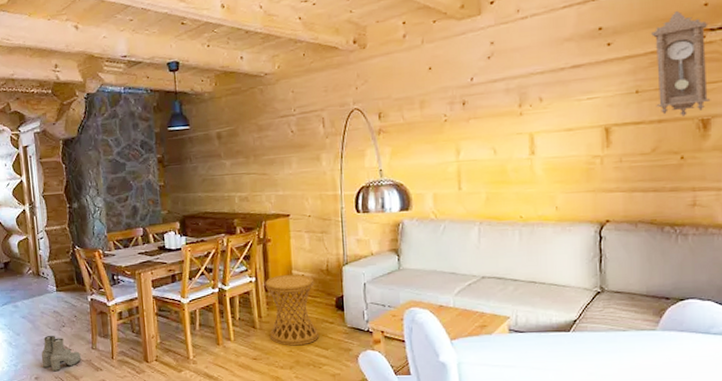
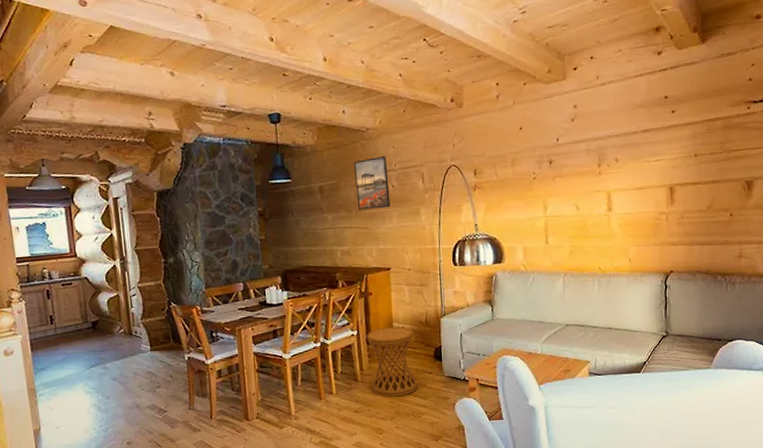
boots: present [41,336,82,372] -> none [133,397,178,436]
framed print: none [252,100,290,156] -> present [354,155,391,210]
pendulum clock: present [650,11,711,116] -> none [706,84,754,178]

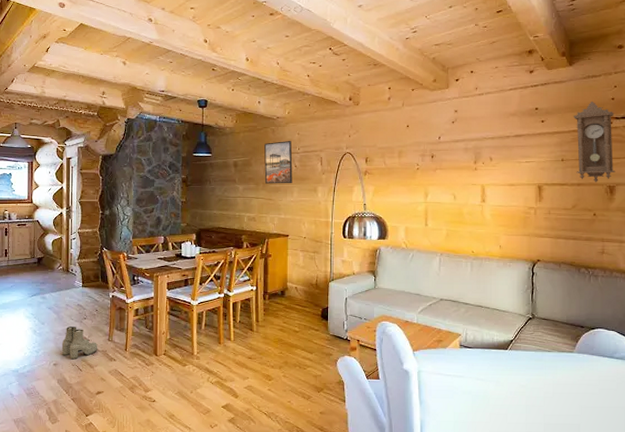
boots: none [133,397,178,436] -> present [61,327,98,360]
side table: present [367,326,418,398] -> none [264,286,305,349]
pendulum clock: none [706,84,754,178] -> present [573,102,616,182]

